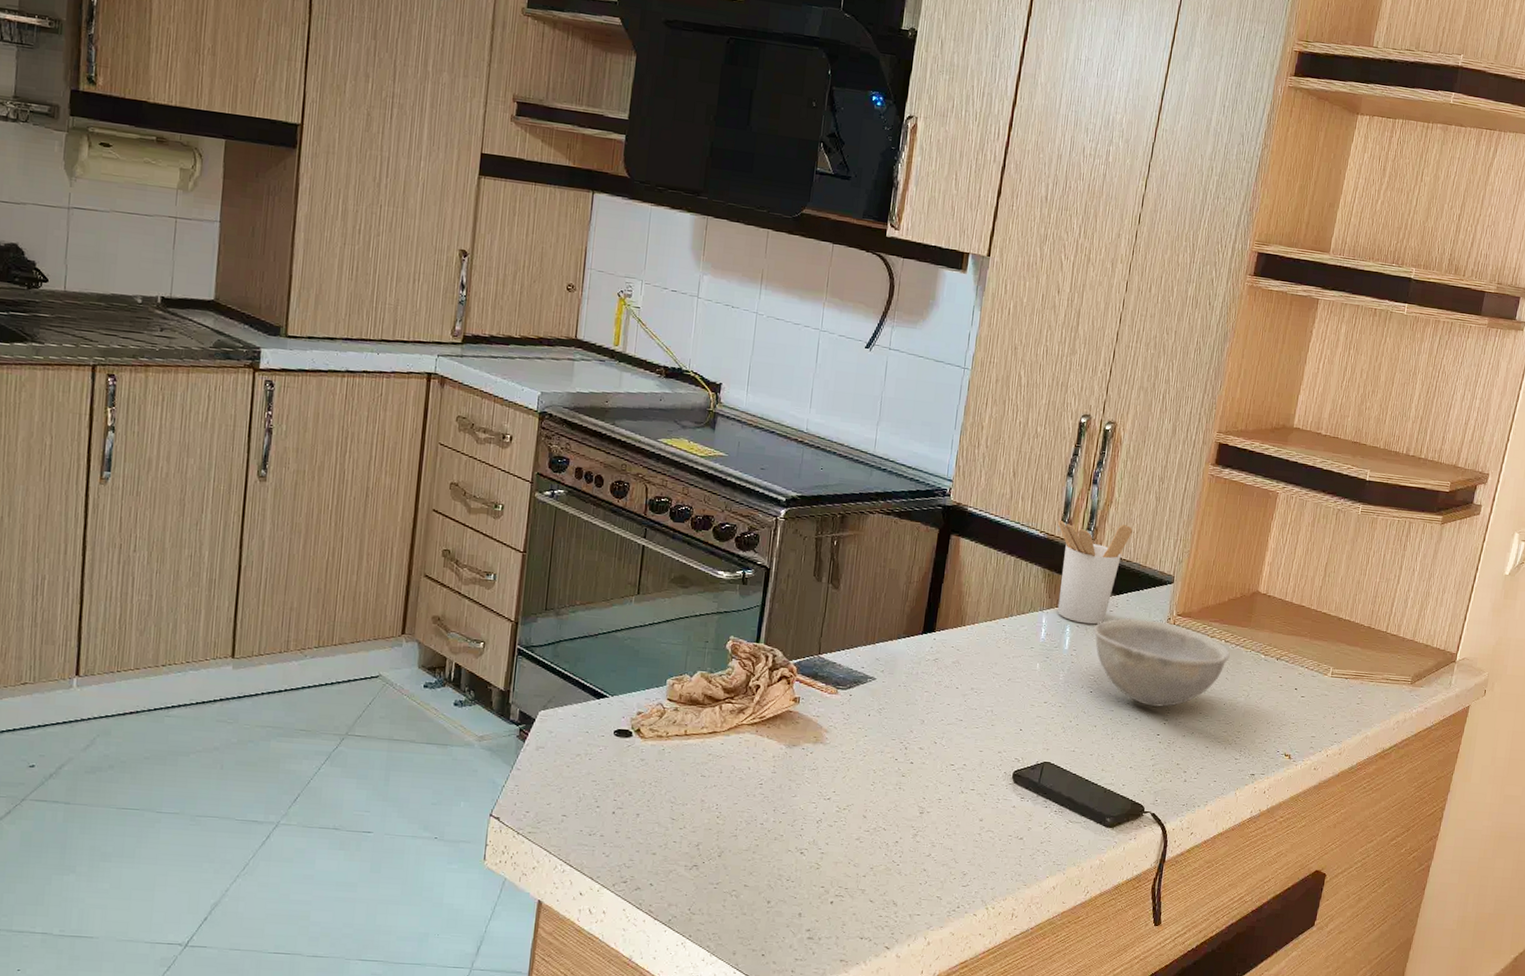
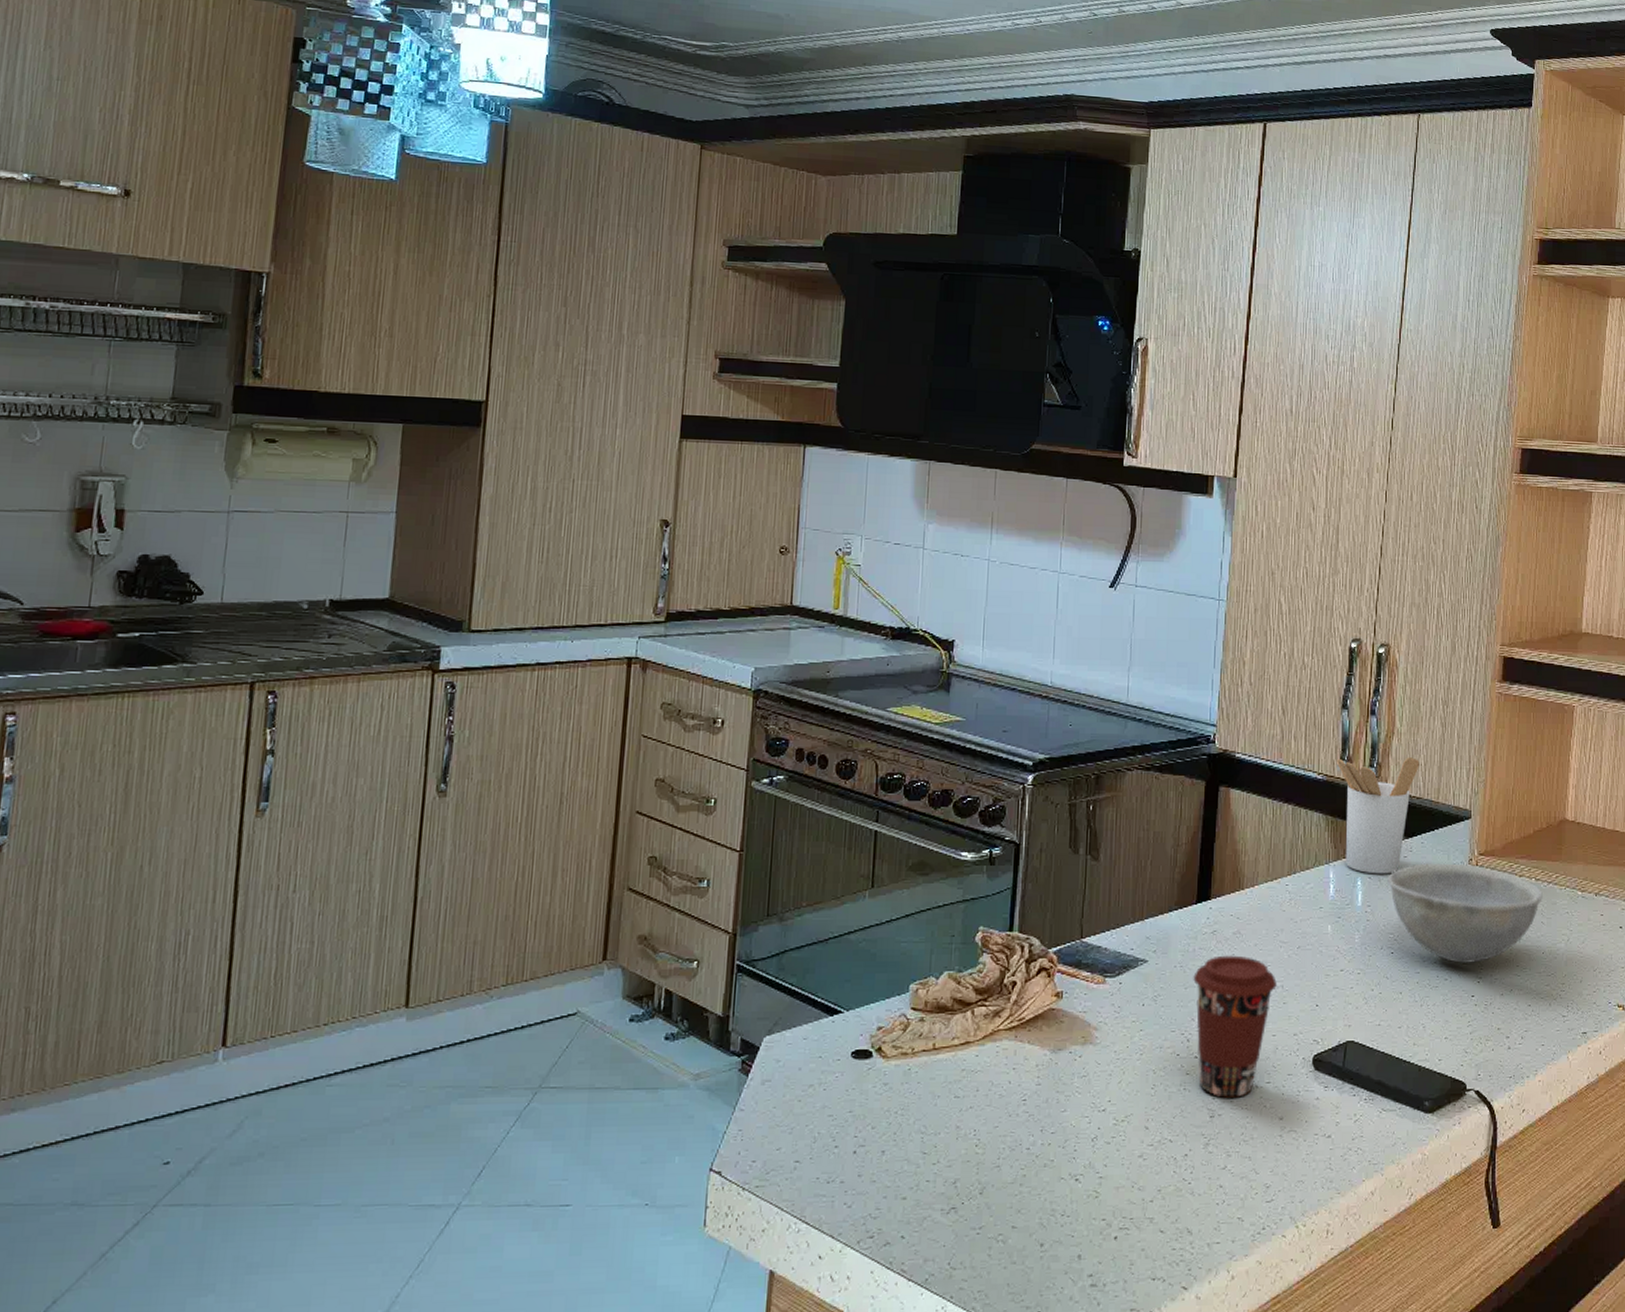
coffee cup: none [913,680,988,799] -> present [1193,955,1277,1098]

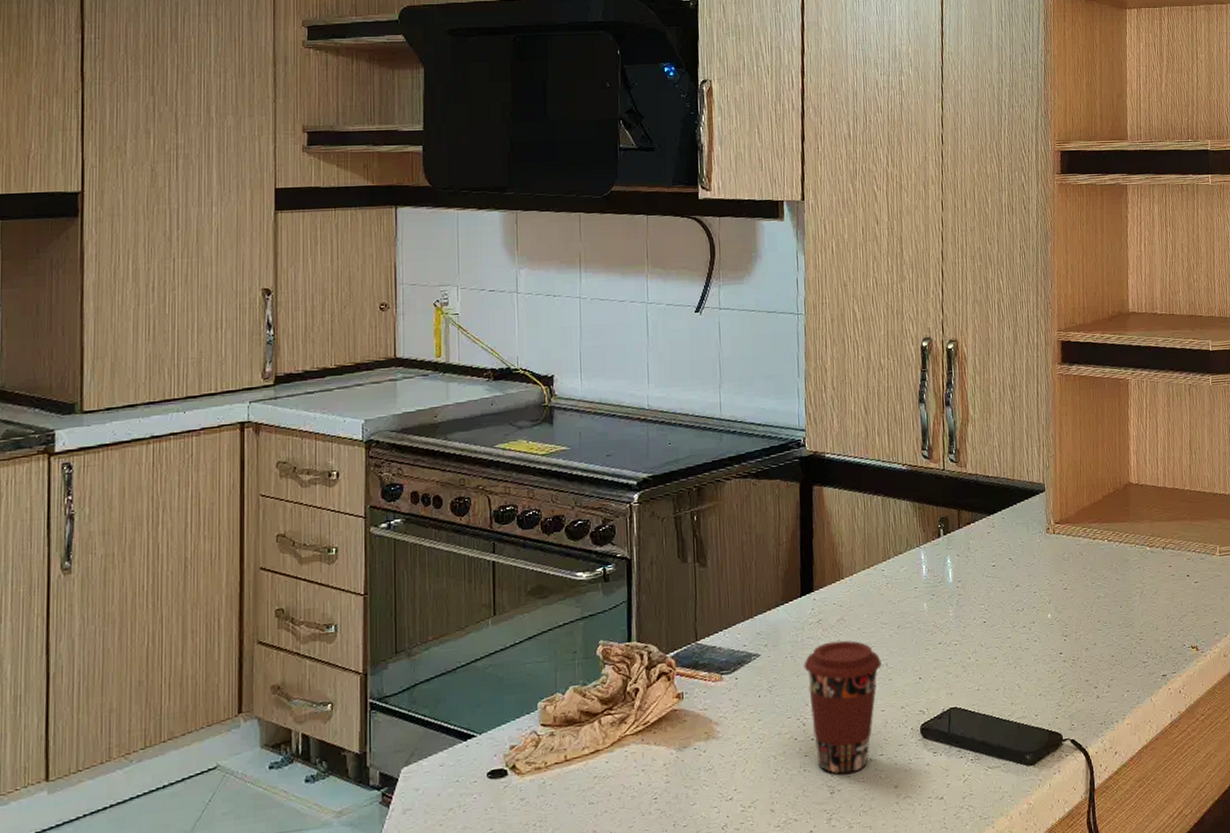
utensil holder: present [1336,757,1420,874] -> none [918,441,994,552]
bowl: present [1387,863,1543,963] -> none [974,533,1116,625]

